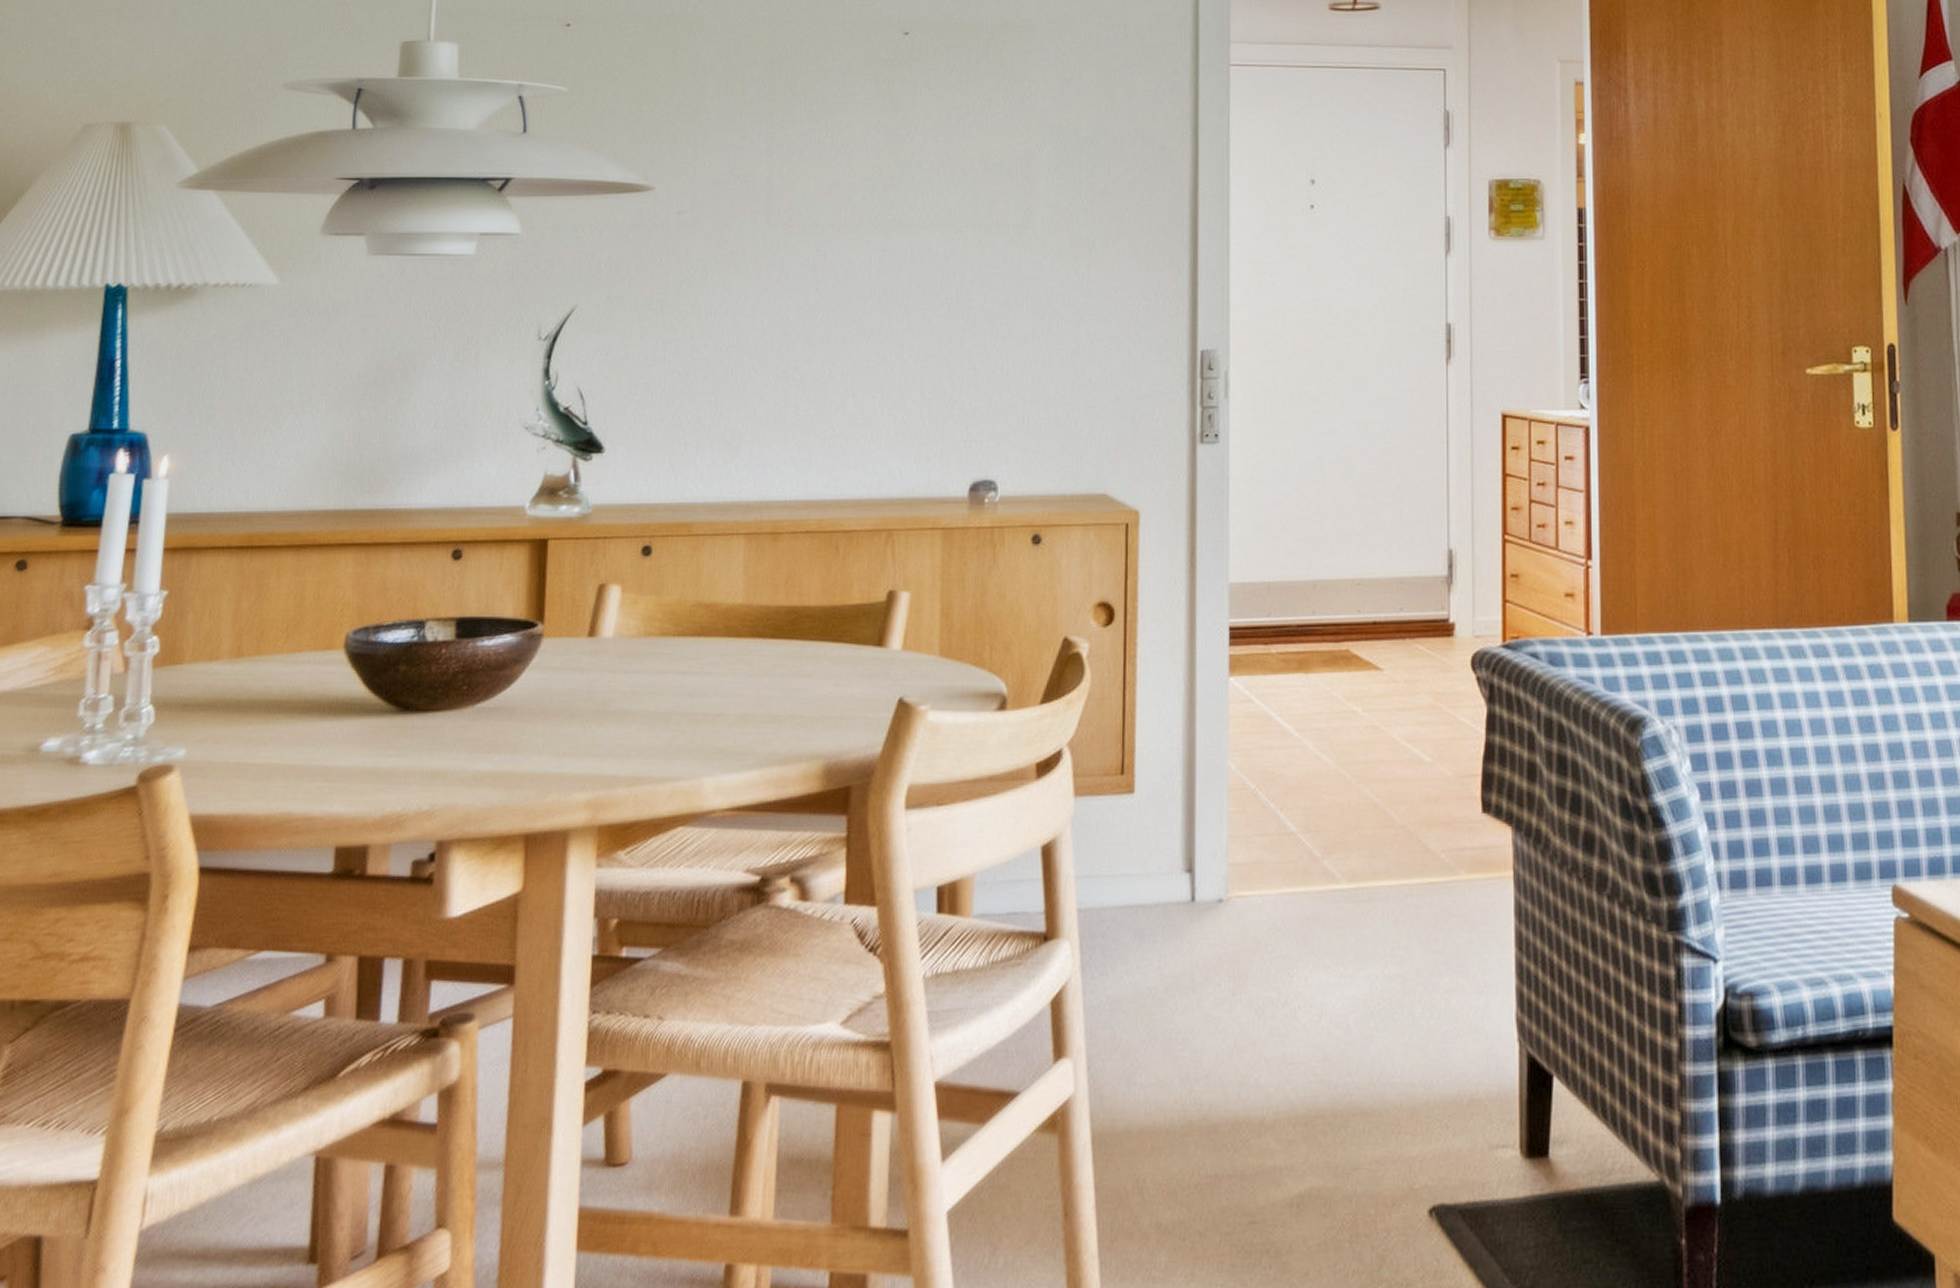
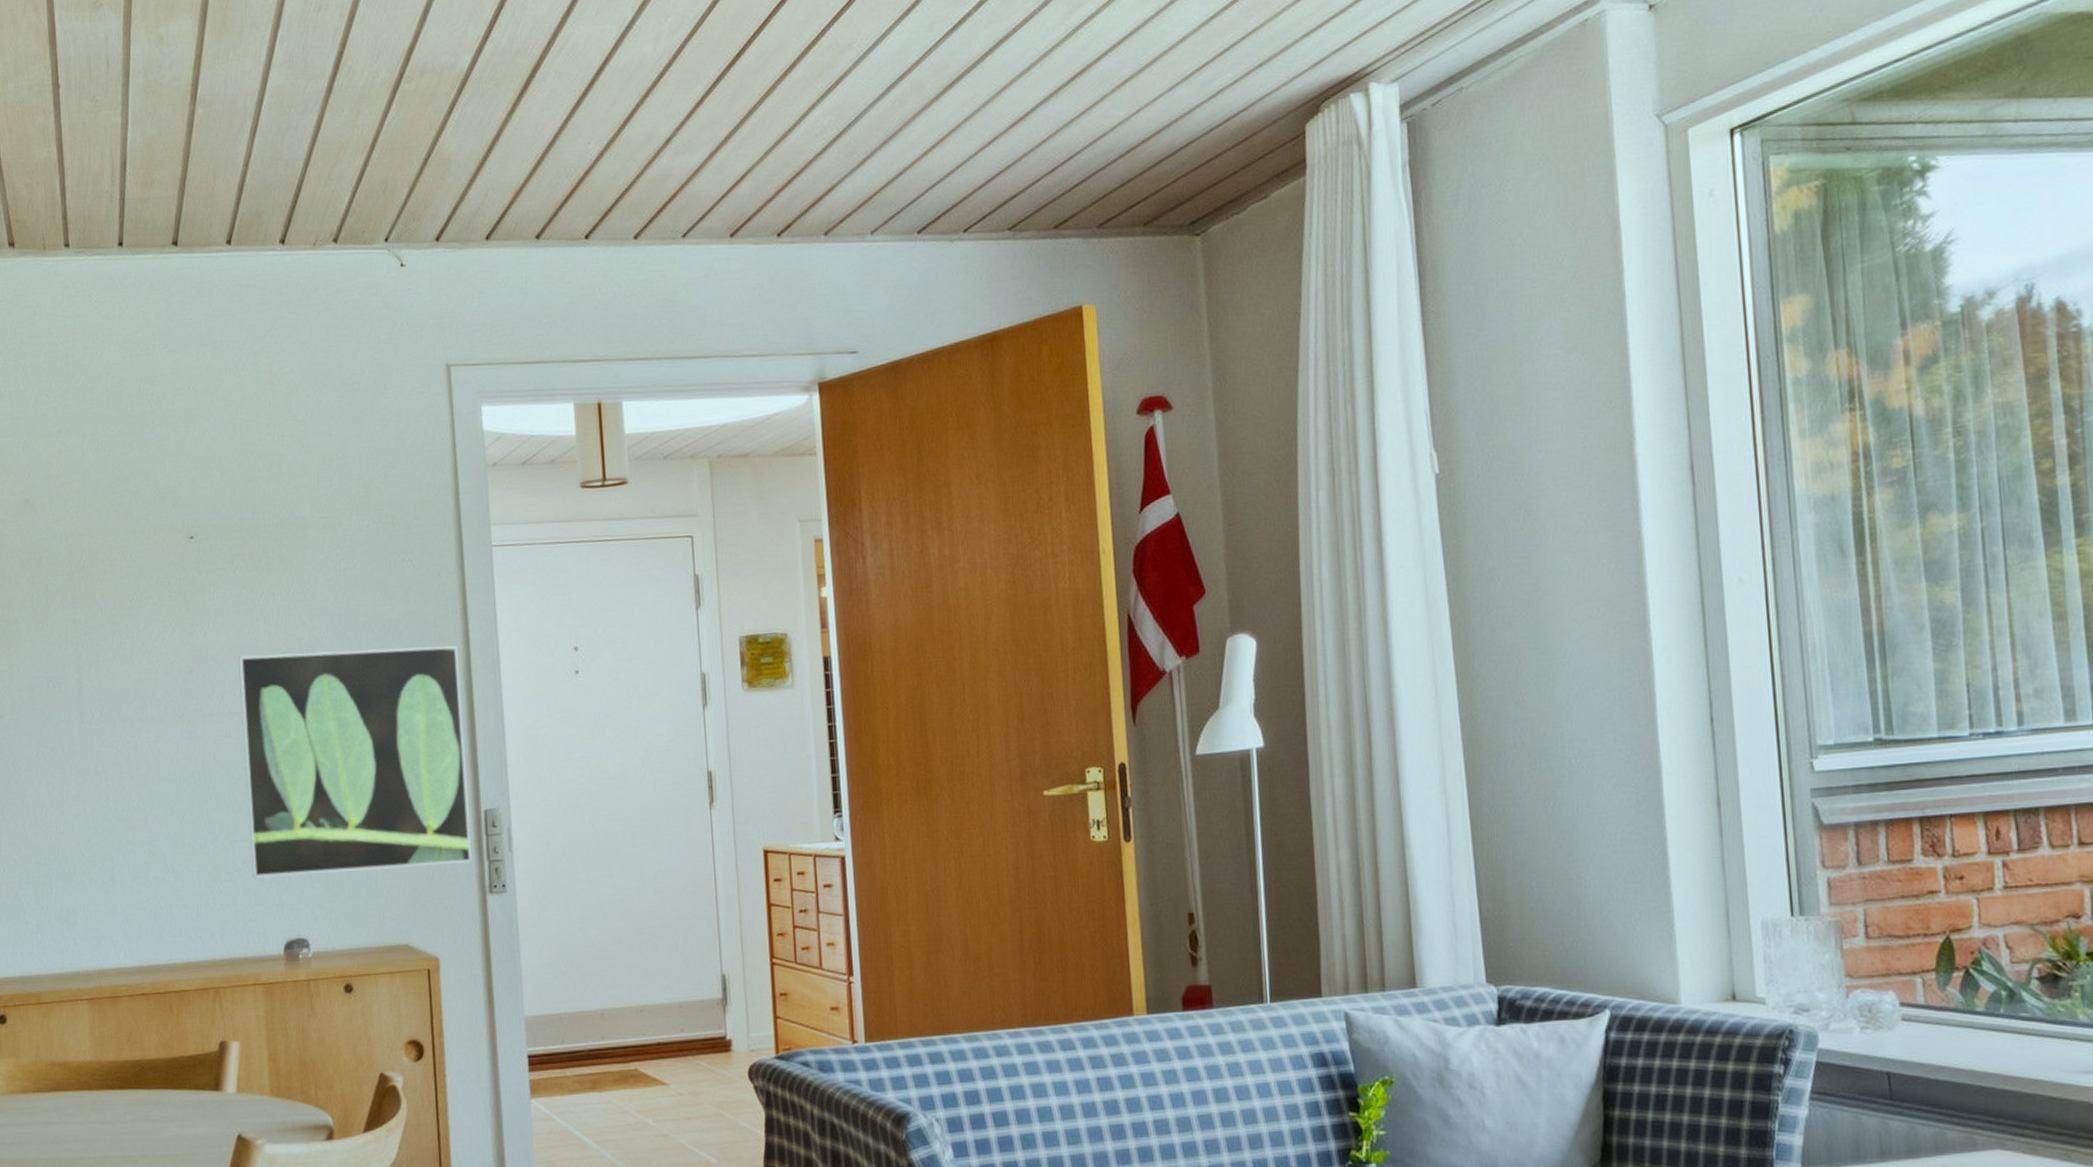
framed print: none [940,164,1185,410] -> present [238,646,472,878]

